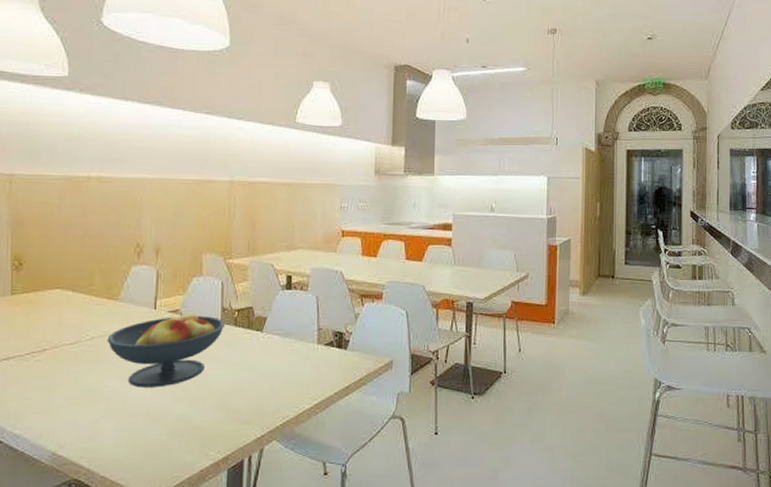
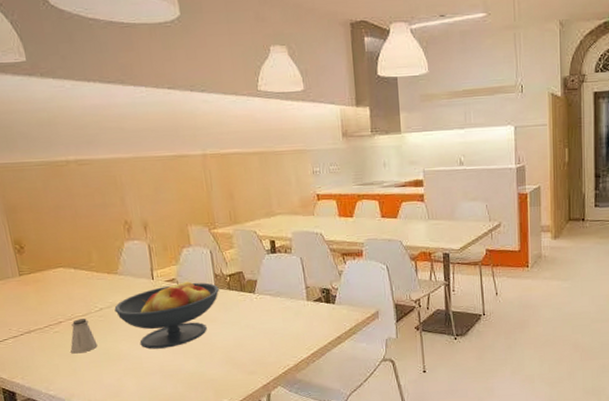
saltshaker: none [49,347,81,387] -> present [70,318,98,354]

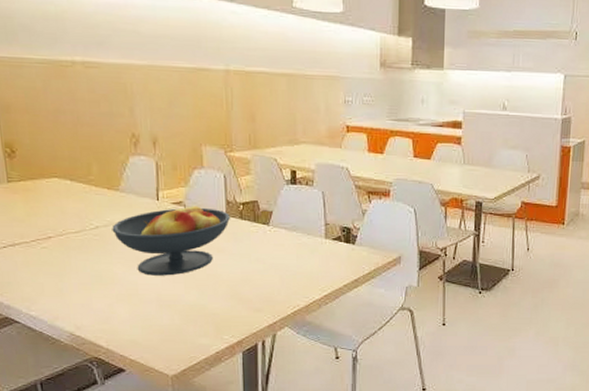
saltshaker: present [70,318,98,354] -> none [58,236,90,273]

